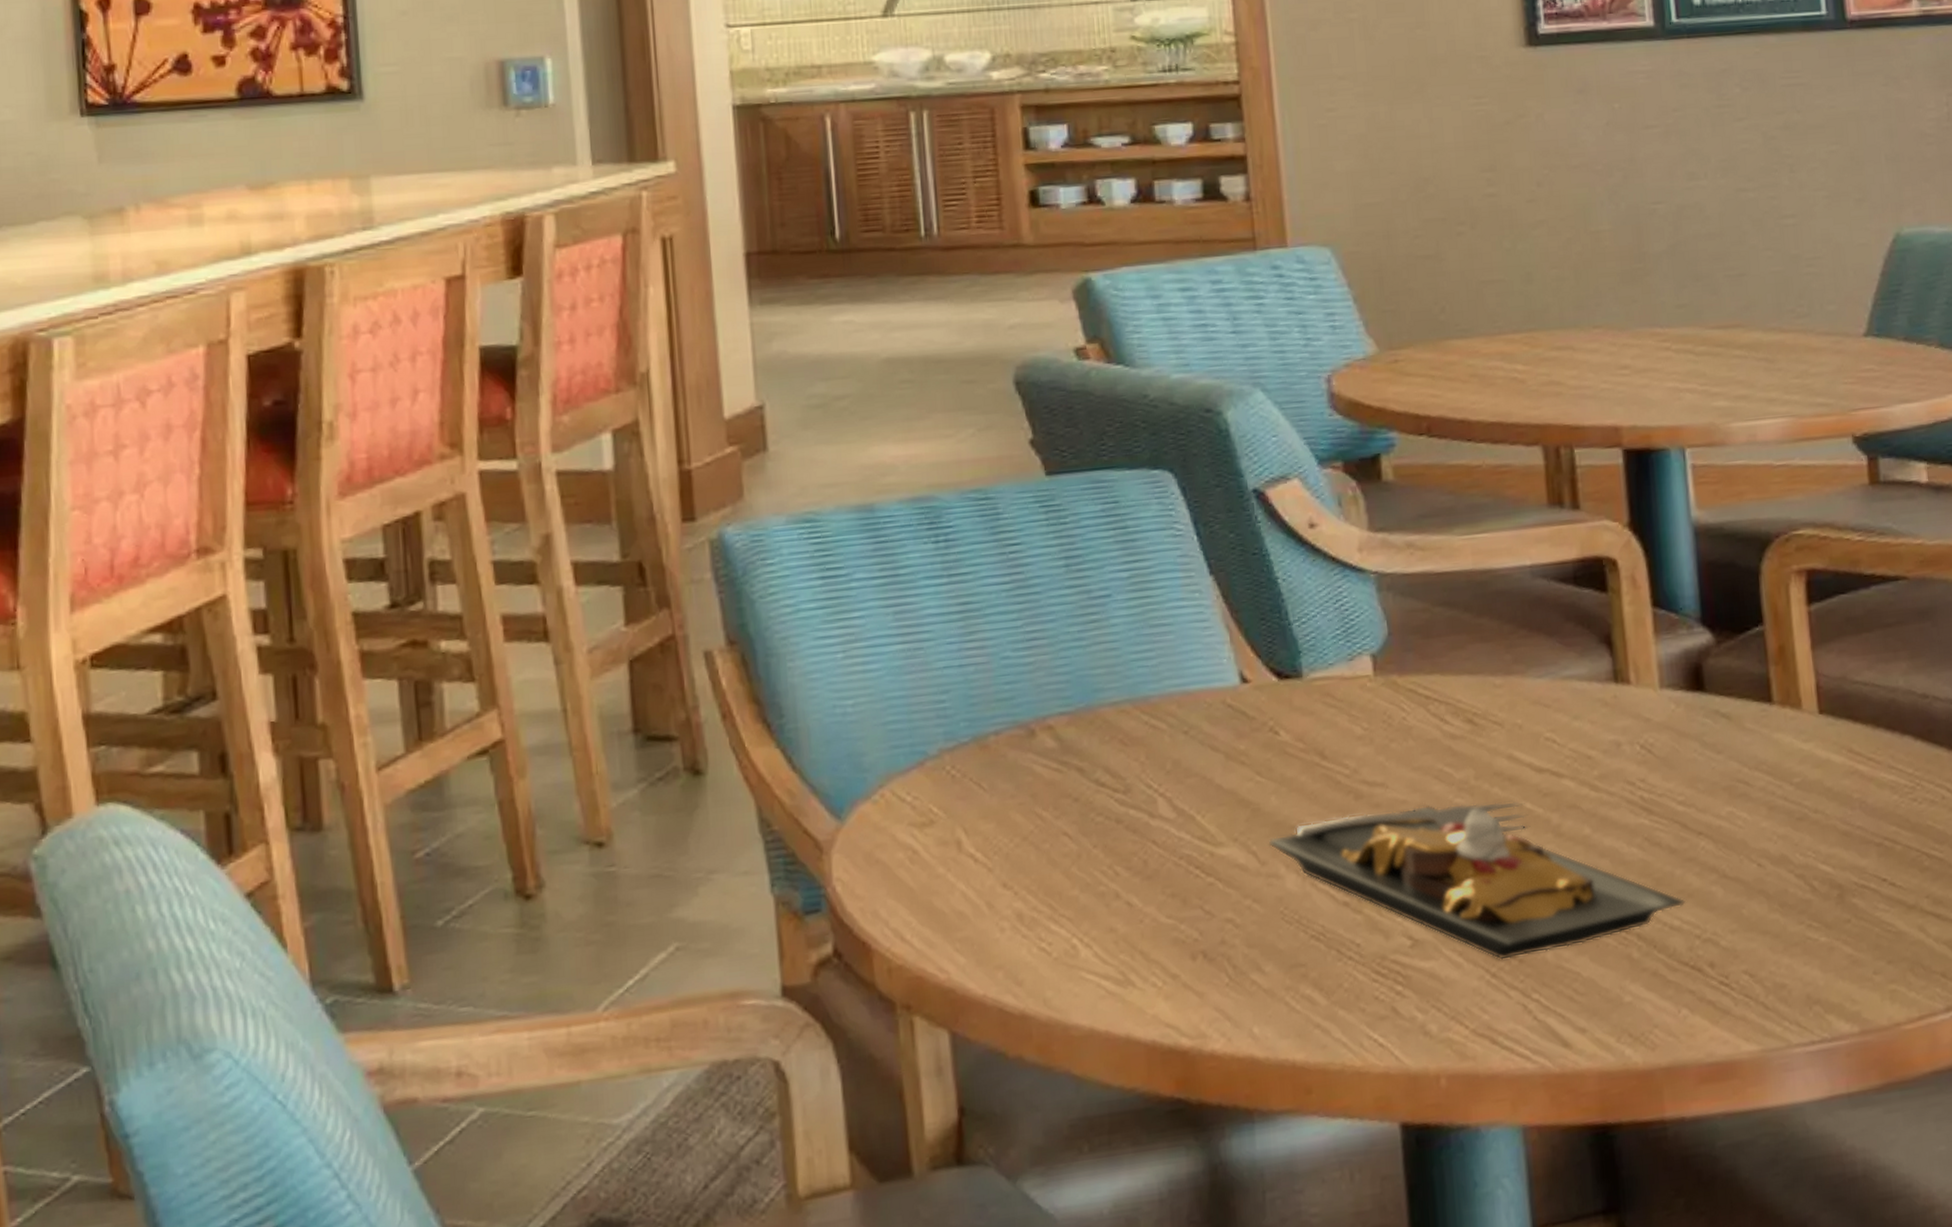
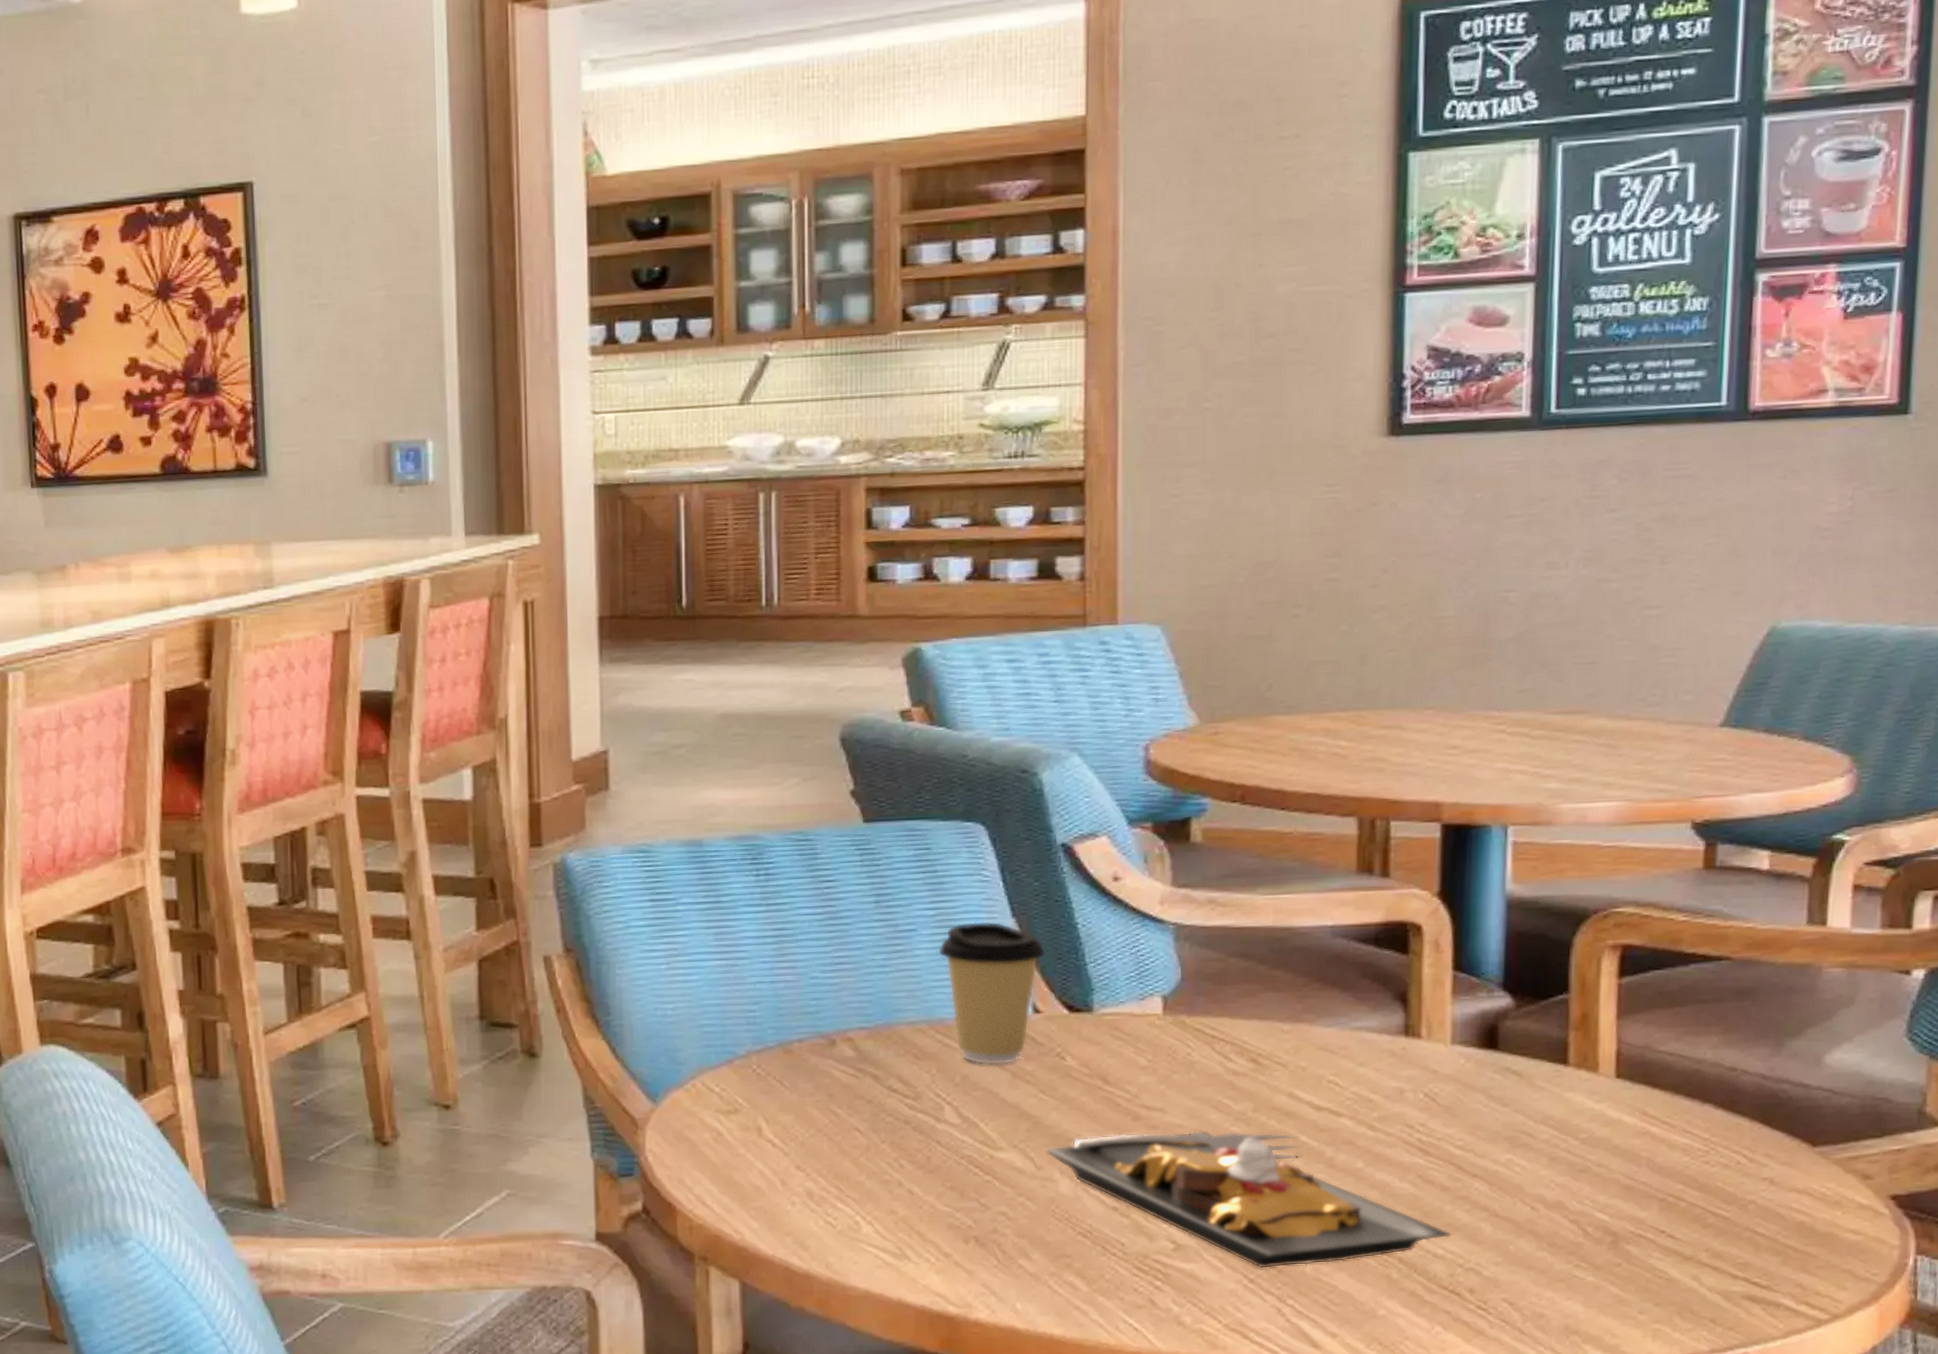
coffee cup: none [1136,581,1248,747] -> present [938,921,1045,1066]

